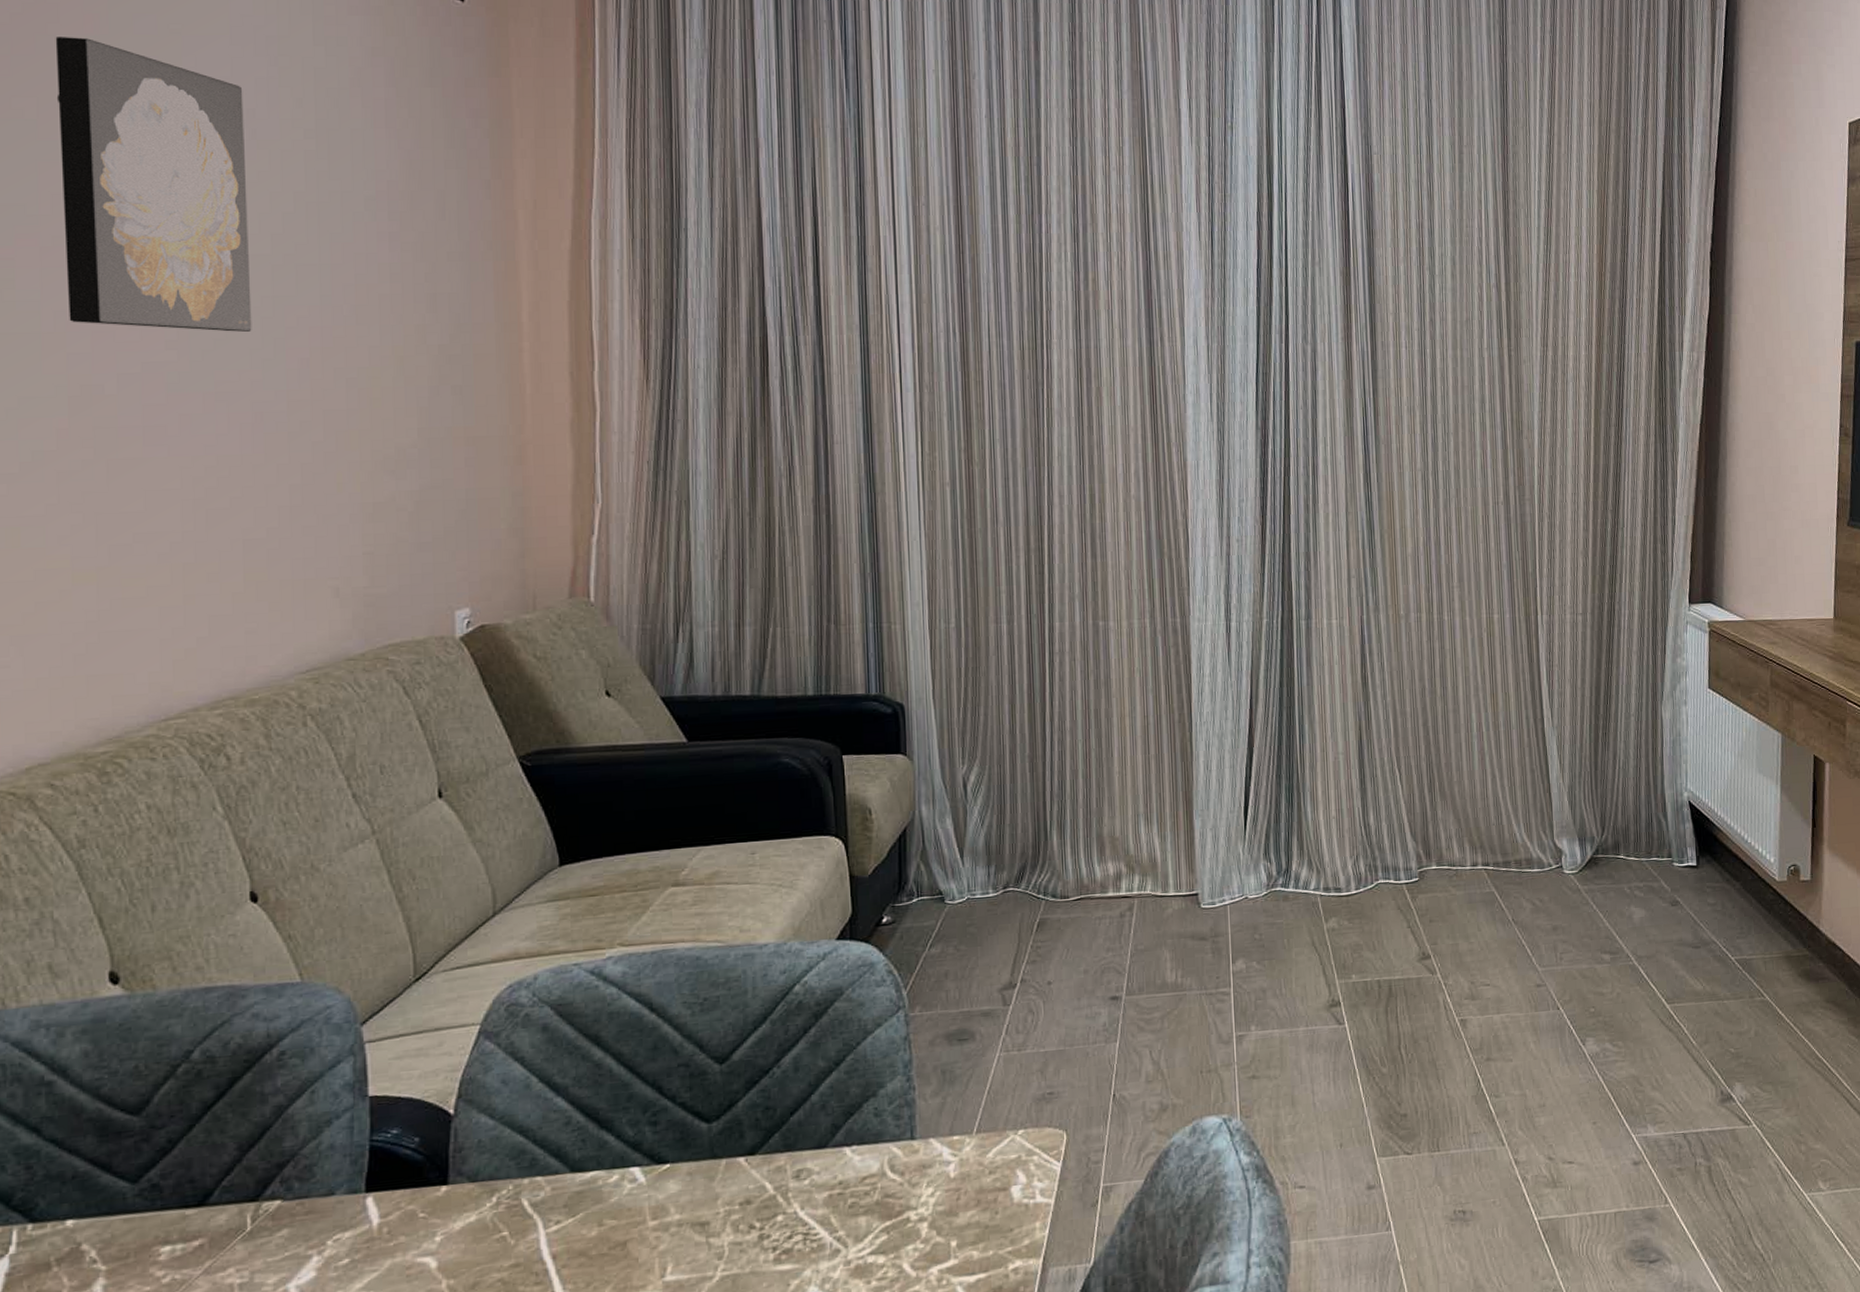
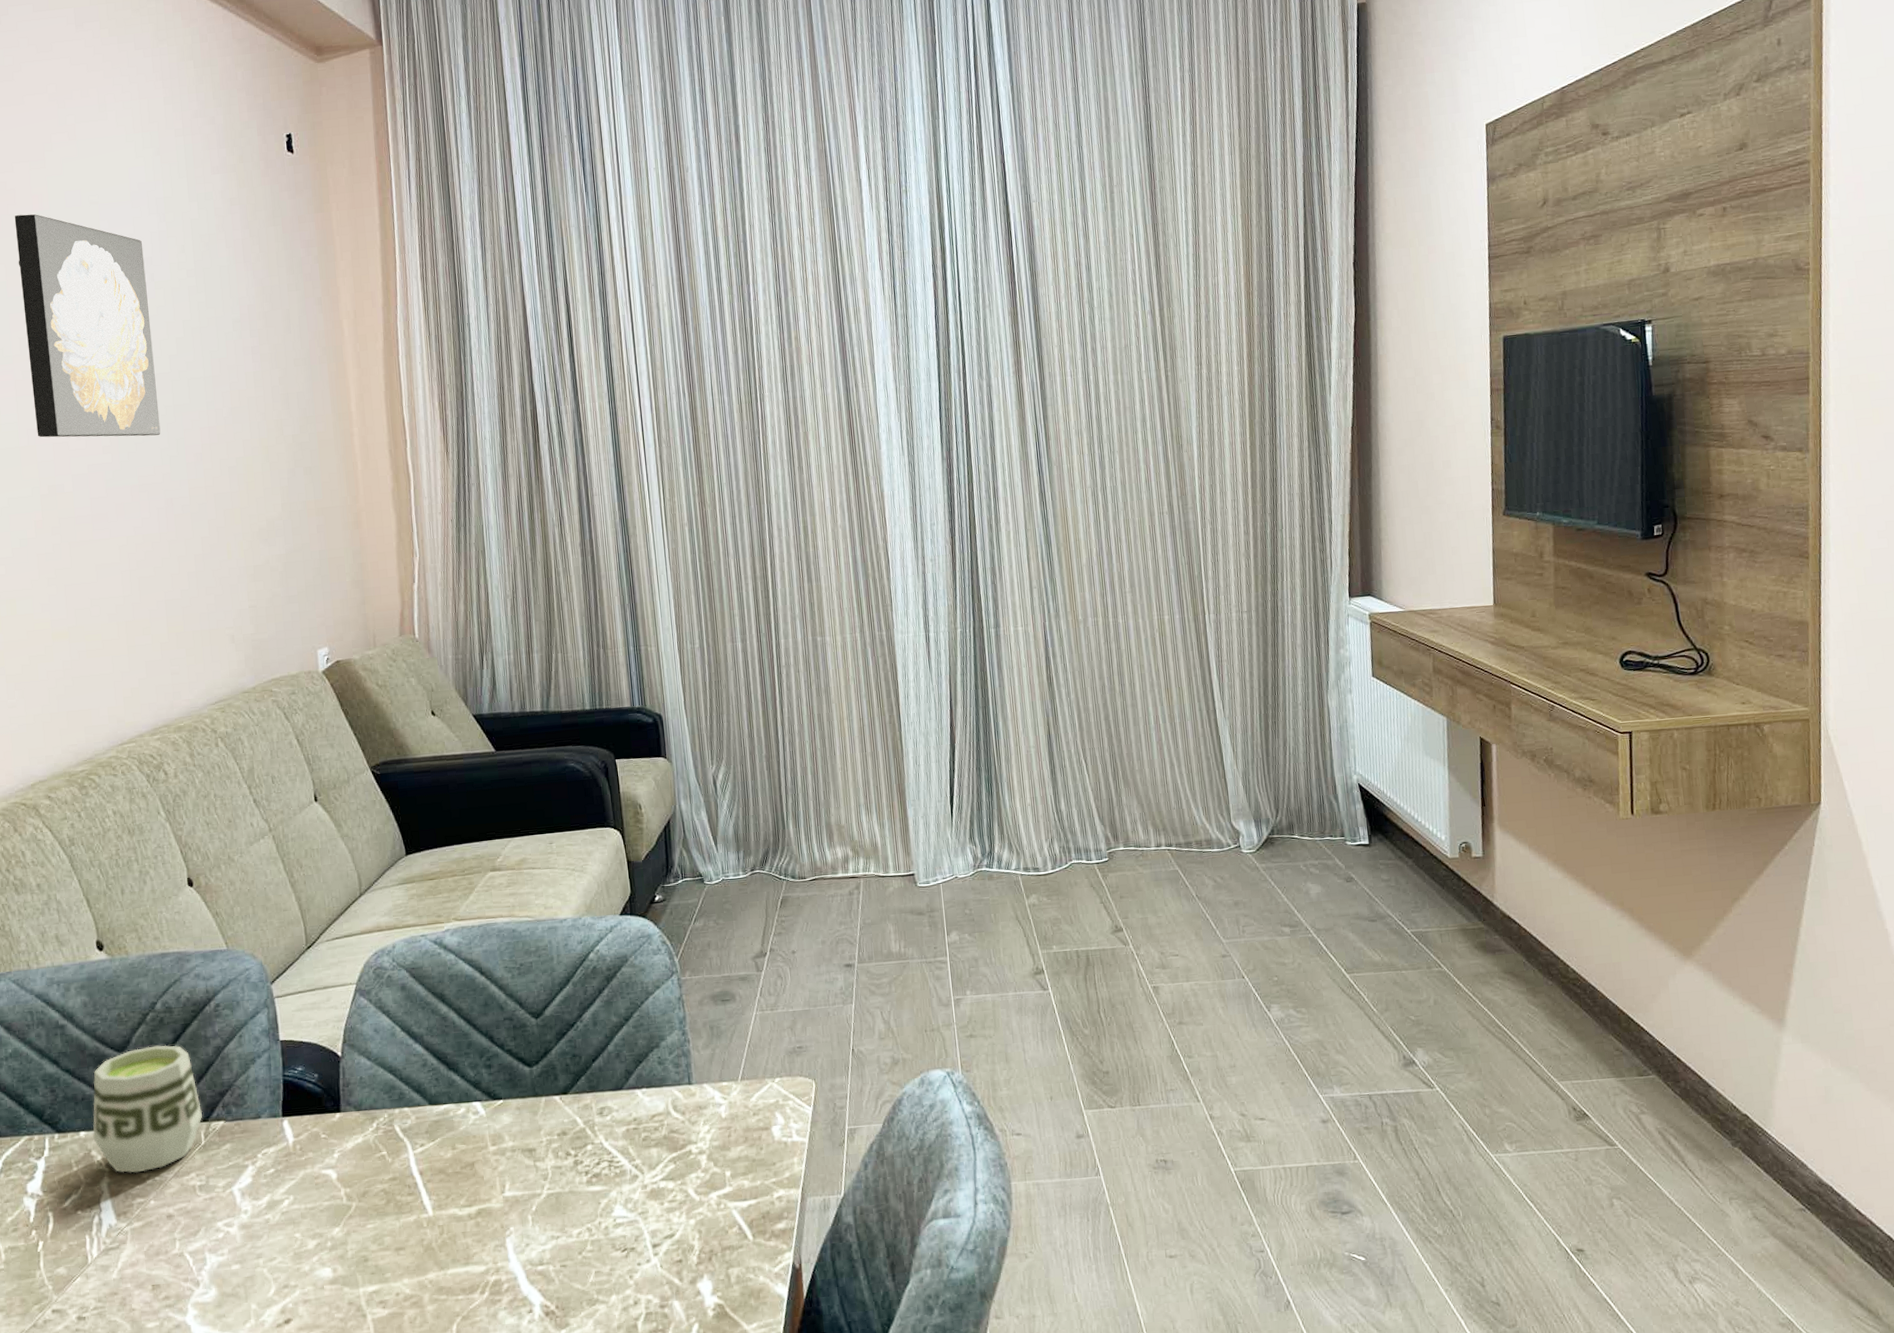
cup: none [85,1104,250,1272] -> present [93,1045,202,1174]

